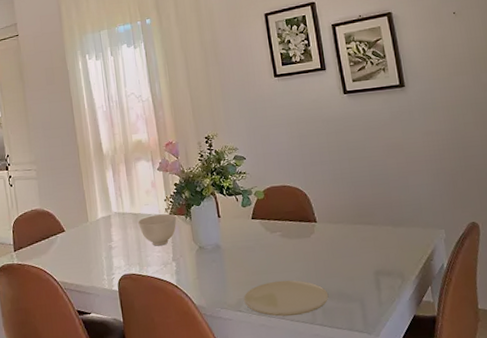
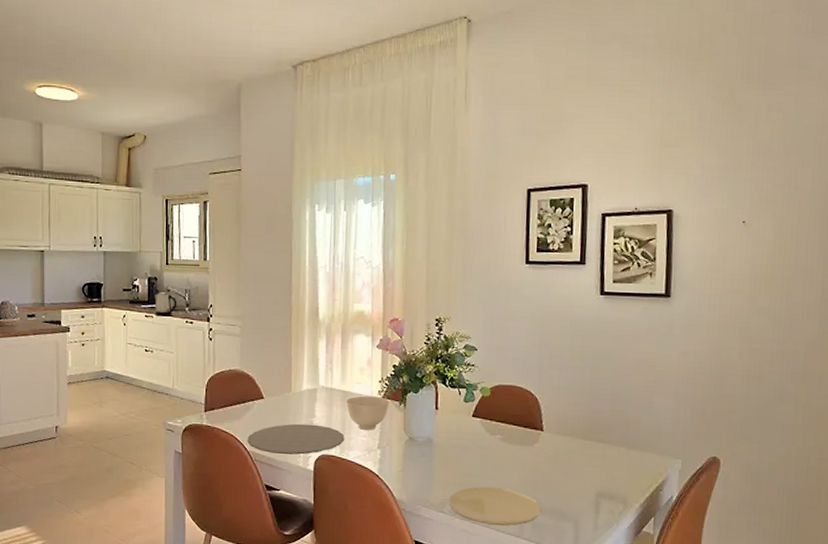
placemat: none [55,248,142,280] -> present [247,423,345,454]

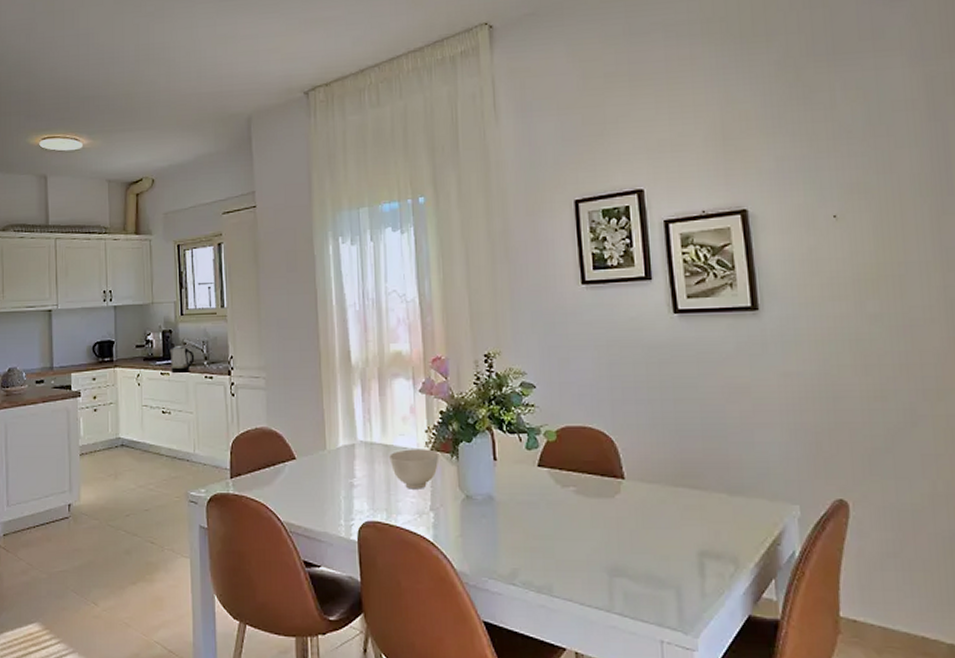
placemat: present [247,423,345,454] -> none [280,486,391,523]
plate: present [449,486,542,526] -> none [520,550,634,598]

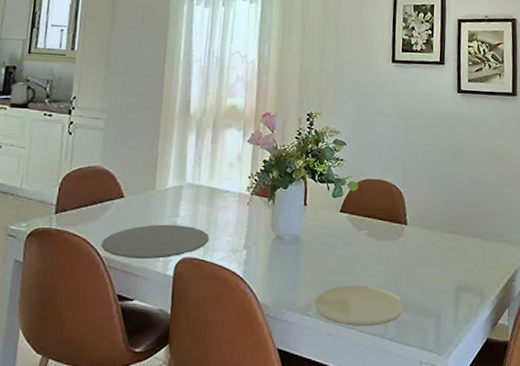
placemat: none [280,486,391,523] -> present [101,224,209,259]
bowl: present [389,449,439,489] -> none [213,192,258,229]
plate: none [520,550,634,598] -> present [314,285,405,326]

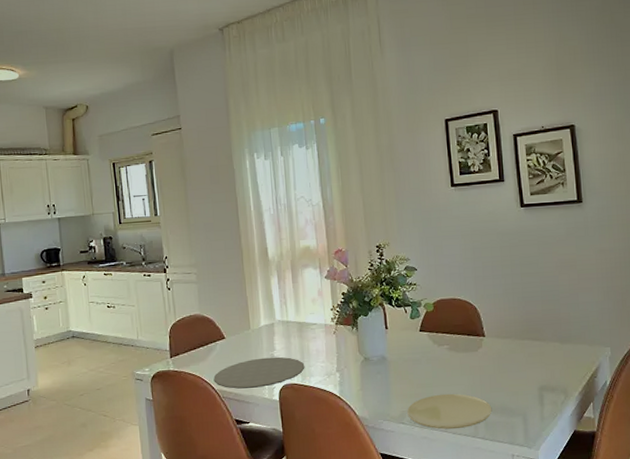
kettle: present [9,82,37,110] -> none [111,250,134,274]

